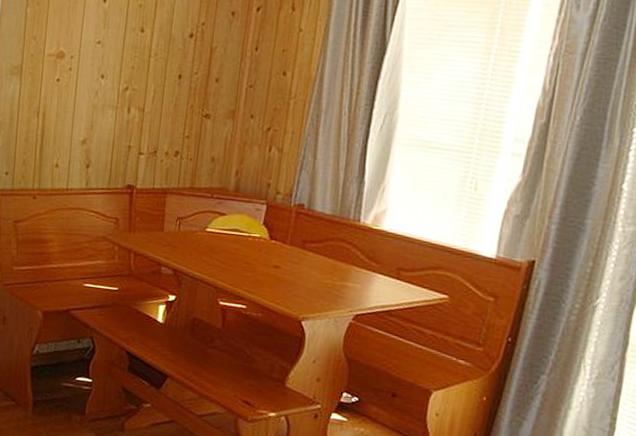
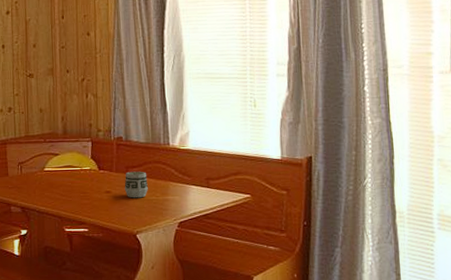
cup: none [296,246,327,280] -> present [124,171,148,198]

